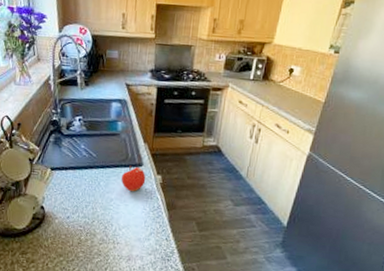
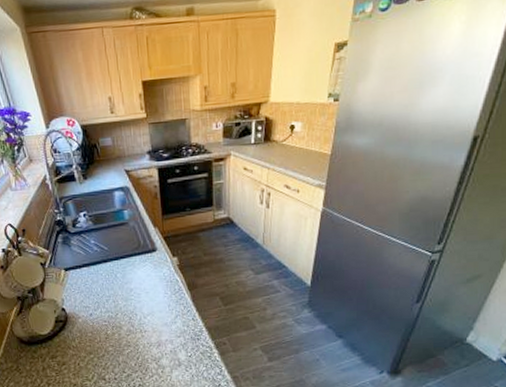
fruit: present [121,165,146,192] -> none [136,252,163,279]

